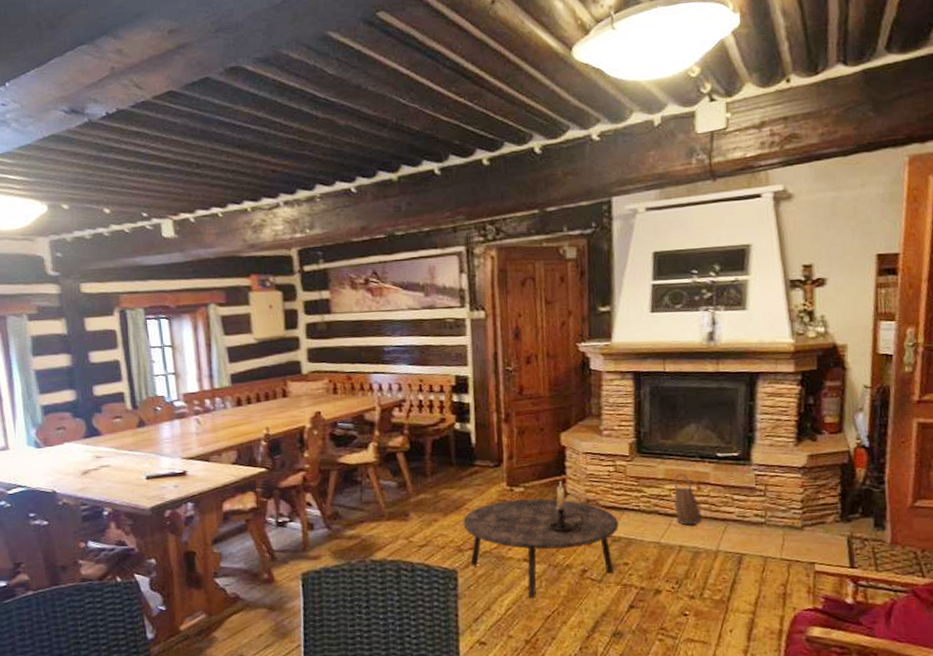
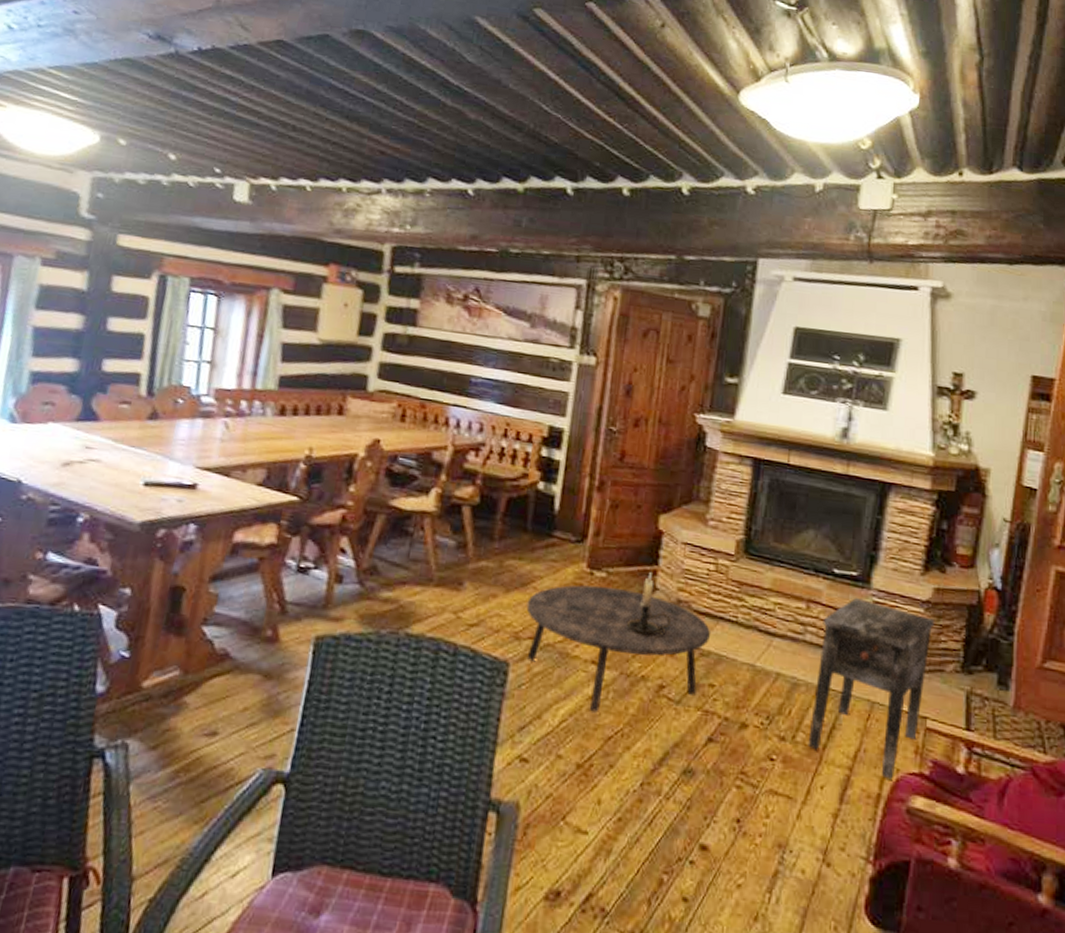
basket: present [673,472,703,526] -> none [777,585,808,651]
side table: none [713,473,812,617] -> present [808,597,935,780]

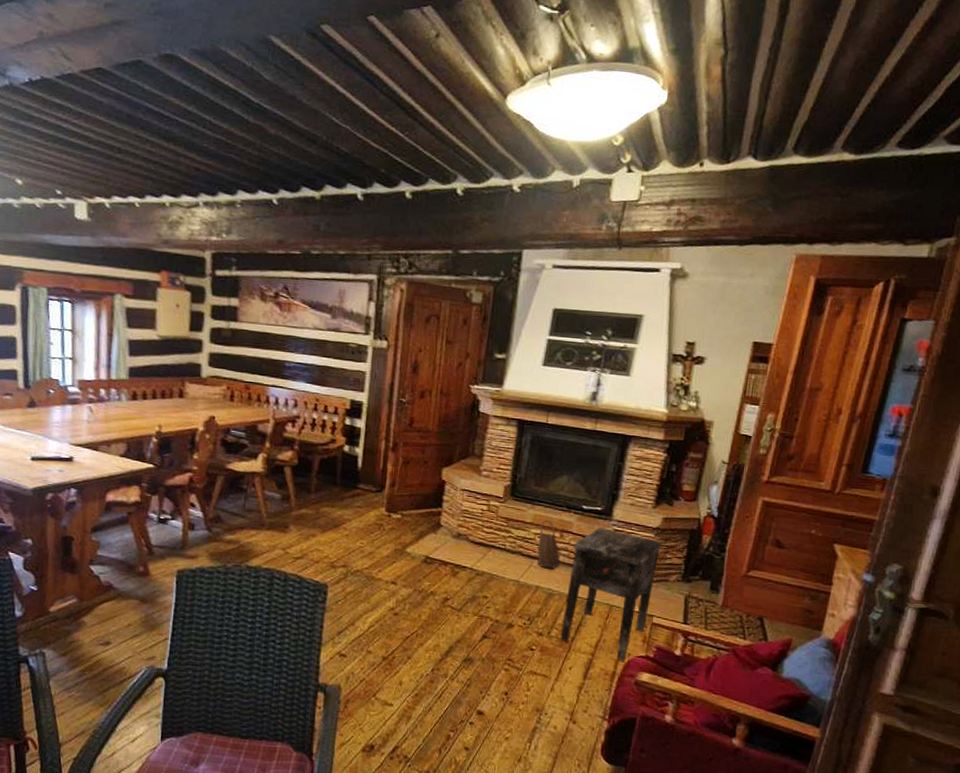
coffee table: present [526,585,711,712] -> none [339,525,485,619]
candle holder: present [626,571,672,637] -> none [418,512,454,562]
basket: none [777,585,808,651] -> present [537,519,561,569]

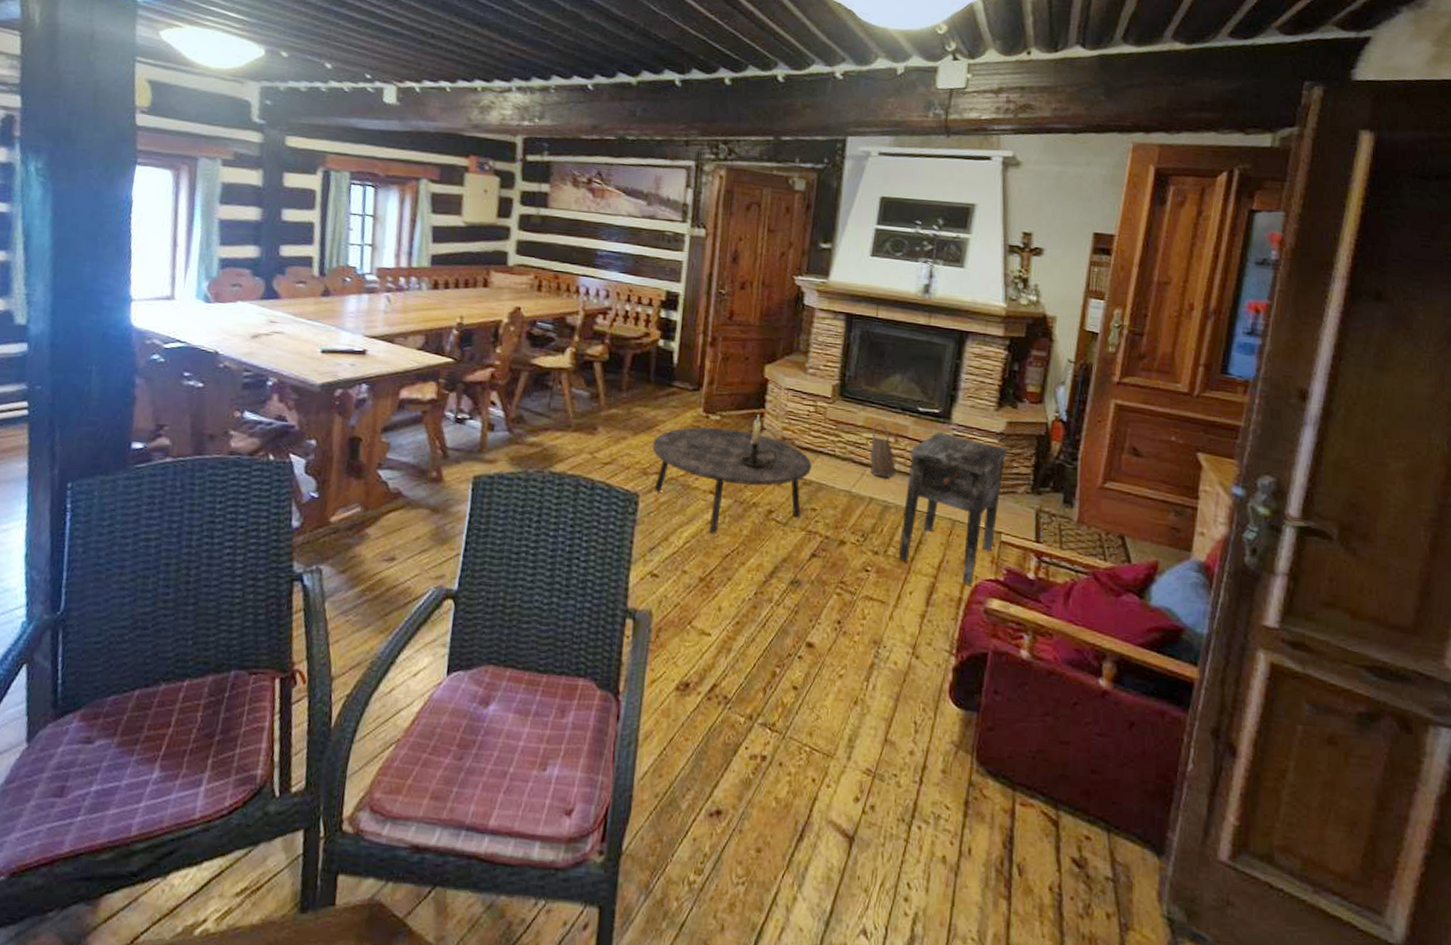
coffee table: none [339,525,485,619] -> present [652,427,812,534]
candle holder: none [418,512,454,562] -> present [738,413,778,469]

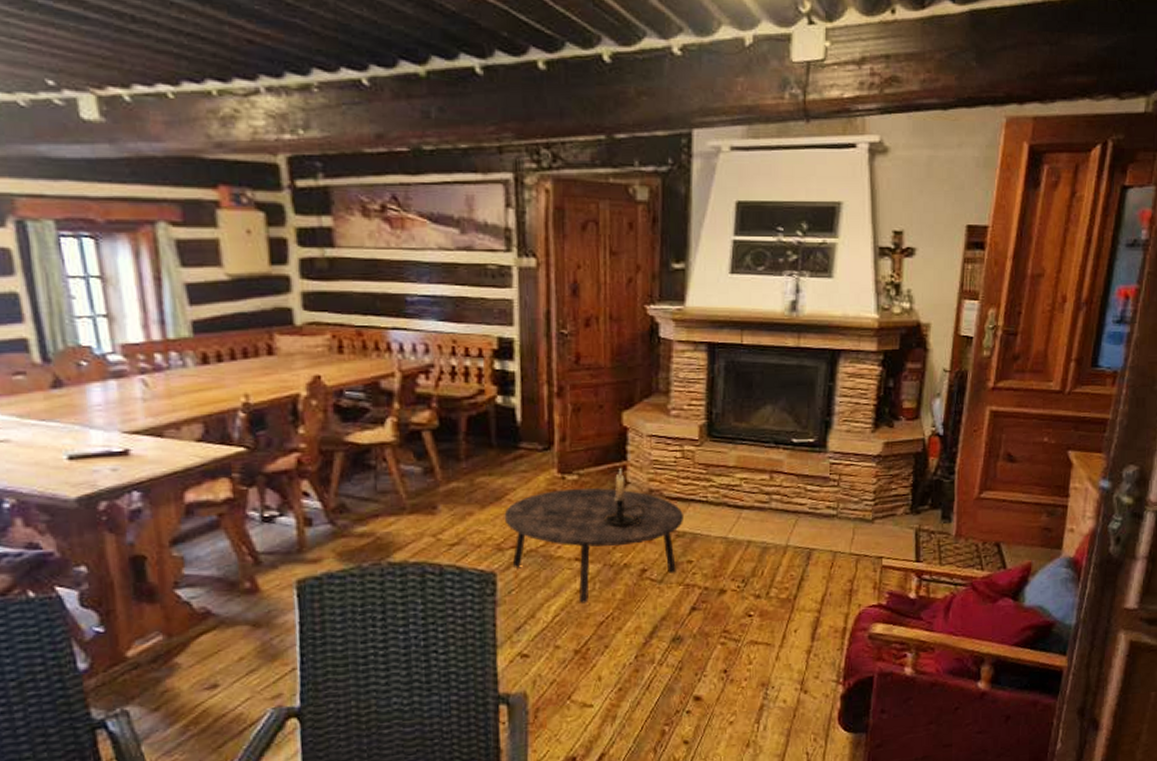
basket: present [869,422,897,478] -> none [744,460,774,519]
side table: present [898,431,1008,585] -> none [780,461,886,614]

